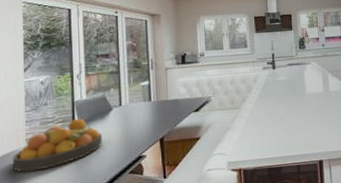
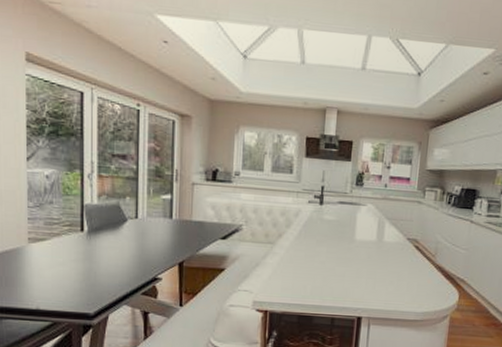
fruit bowl: present [12,118,102,173] -> none [13,224,113,275]

